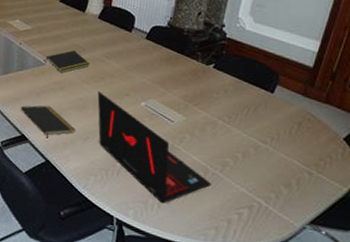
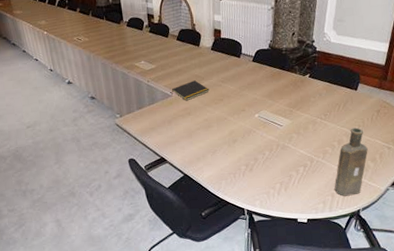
notepad: present [20,105,76,138] -> none [156,129,206,157]
laptop: present [97,91,212,204] -> none [219,111,317,191]
bottle: none [232,139,282,227] -> present [334,127,368,196]

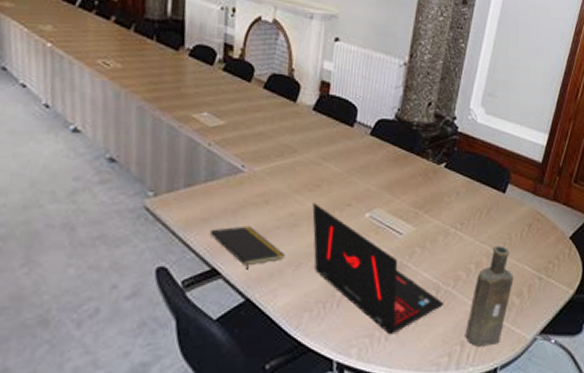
notepad: none [156,129,206,157] -> present [209,225,286,270]
notepad: present [171,80,210,101] -> none [244,152,303,182]
laptop: none [219,111,317,191] -> present [312,203,444,335]

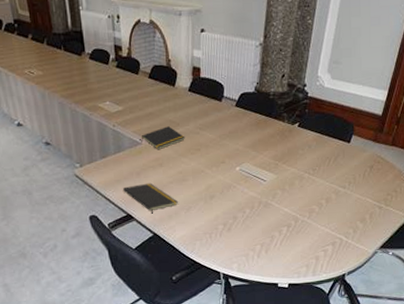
notepad: none [244,152,303,182] -> present [141,126,185,150]
laptop: present [312,203,444,335] -> none [195,163,302,254]
bottle: present [465,246,514,347] -> none [319,184,358,259]

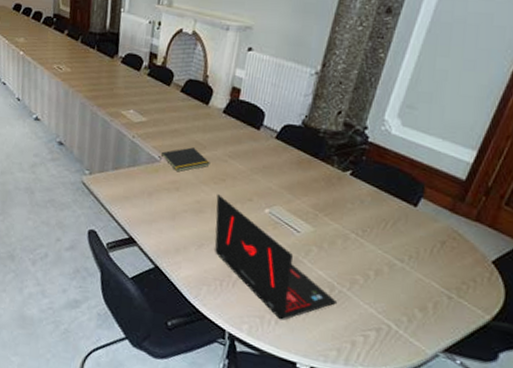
notepad: present [122,182,179,214] -> none [129,205,191,243]
laptop: none [195,163,302,254] -> present [215,194,338,320]

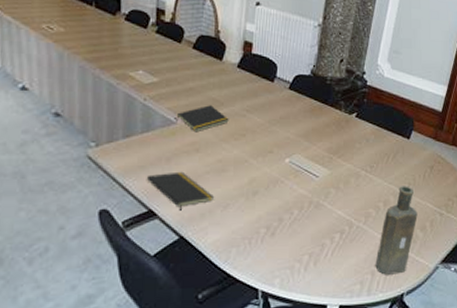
notepad: none [129,205,191,243] -> present [146,171,215,211]
laptop: present [215,194,338,320] -> none [238,150,357,266]
bottle: none [357,257,418,352] -> present [375,186,418,275]

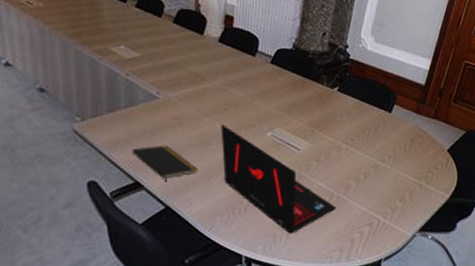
notepad: present [176,105,229,133] -> none [159,80,211,107]
laptop: none [238,150,357,266] -> present [221,124,337,234]
bottle: present [375,186,418,275] -> none [354,158,397,243]

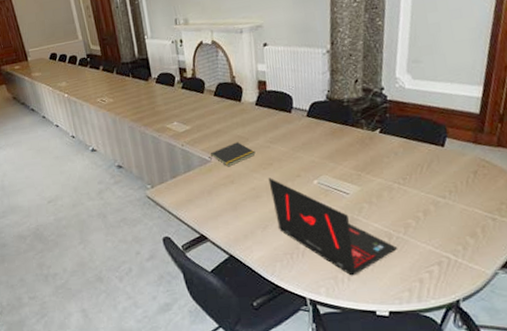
notepad: present [131,145,199,182] -> none [194,201,254,234]
notepad: none [159,80,211,107] -> present [210,142,256,167]

